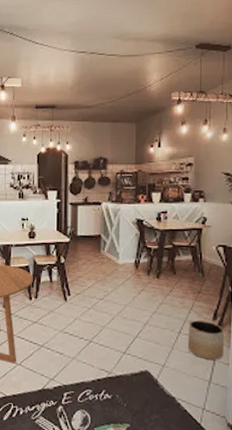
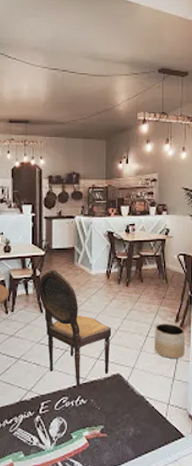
dining chair: none [63,257,140,382] -> present [39,270,112,389]

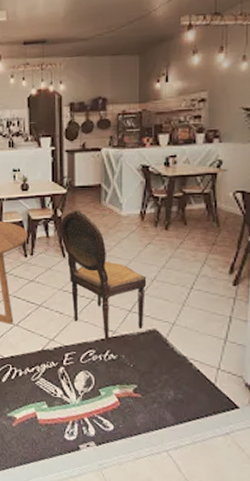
planter: present [155,324,186,359] -> none [201,275,243,317]

